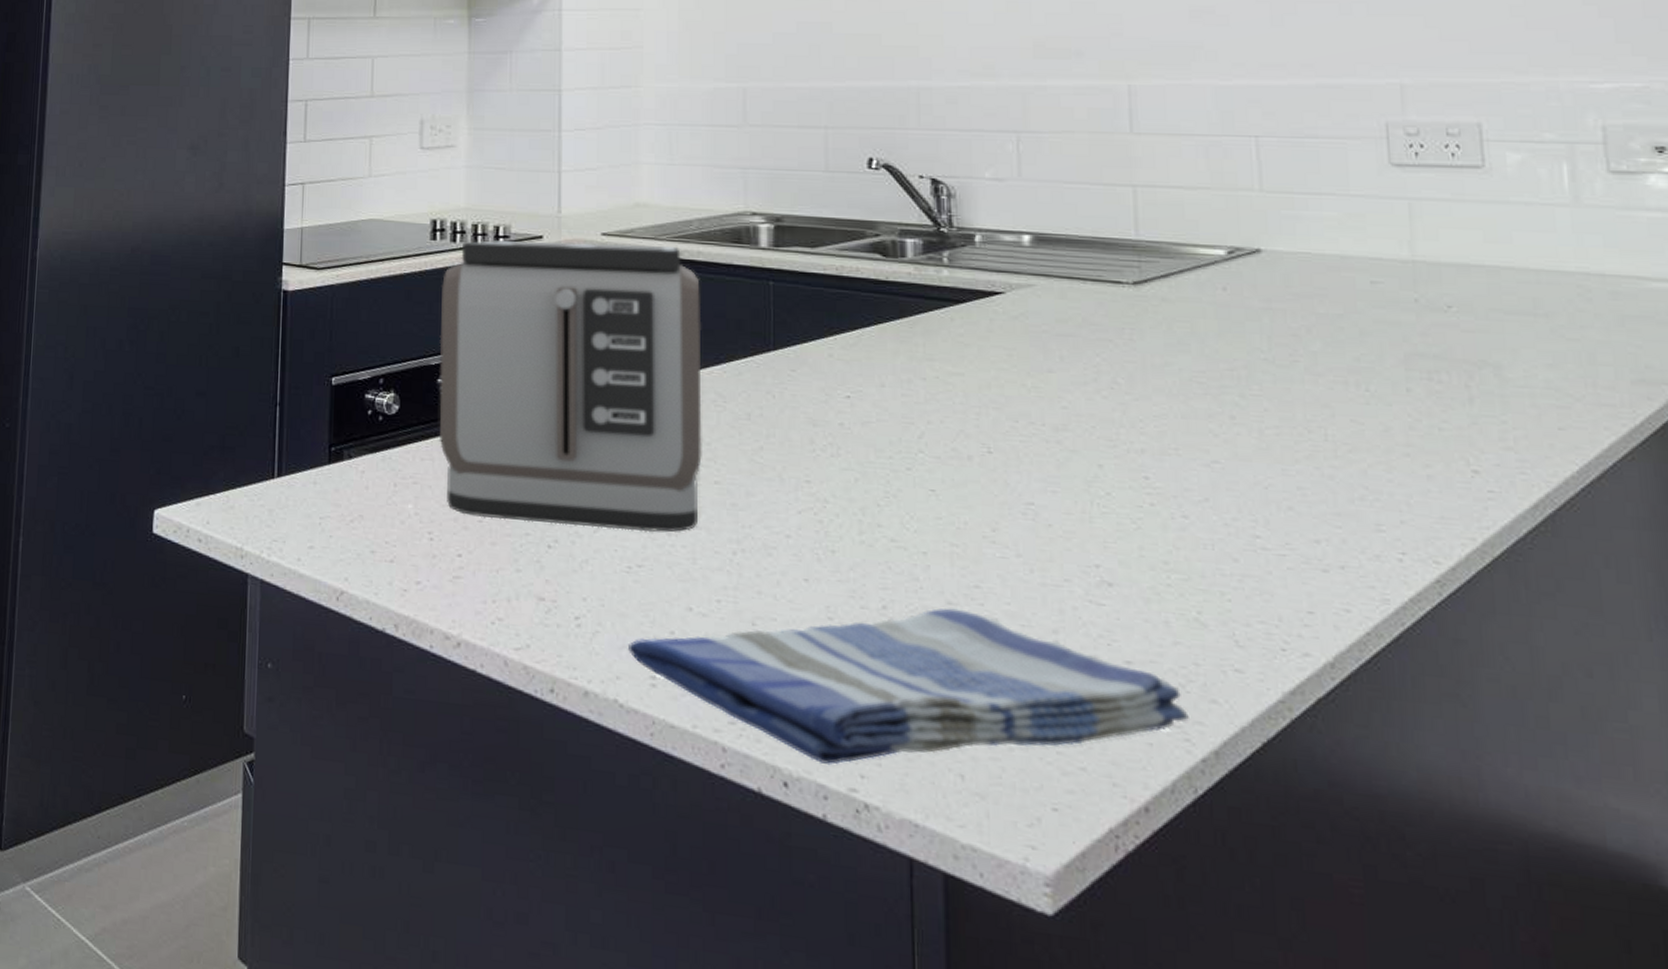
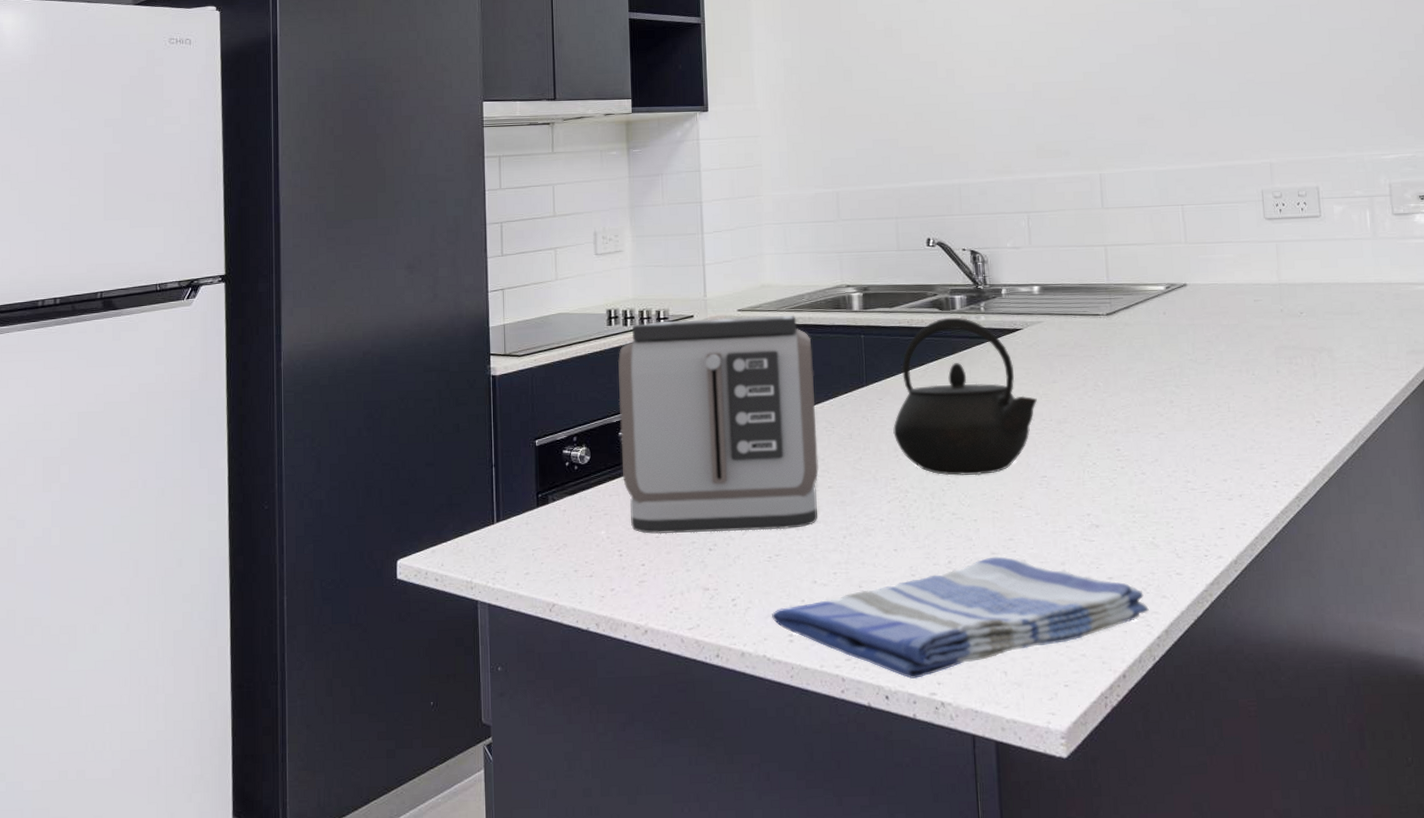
kettle: none [810,267,1024,491] -> present [893,317,1038,476]

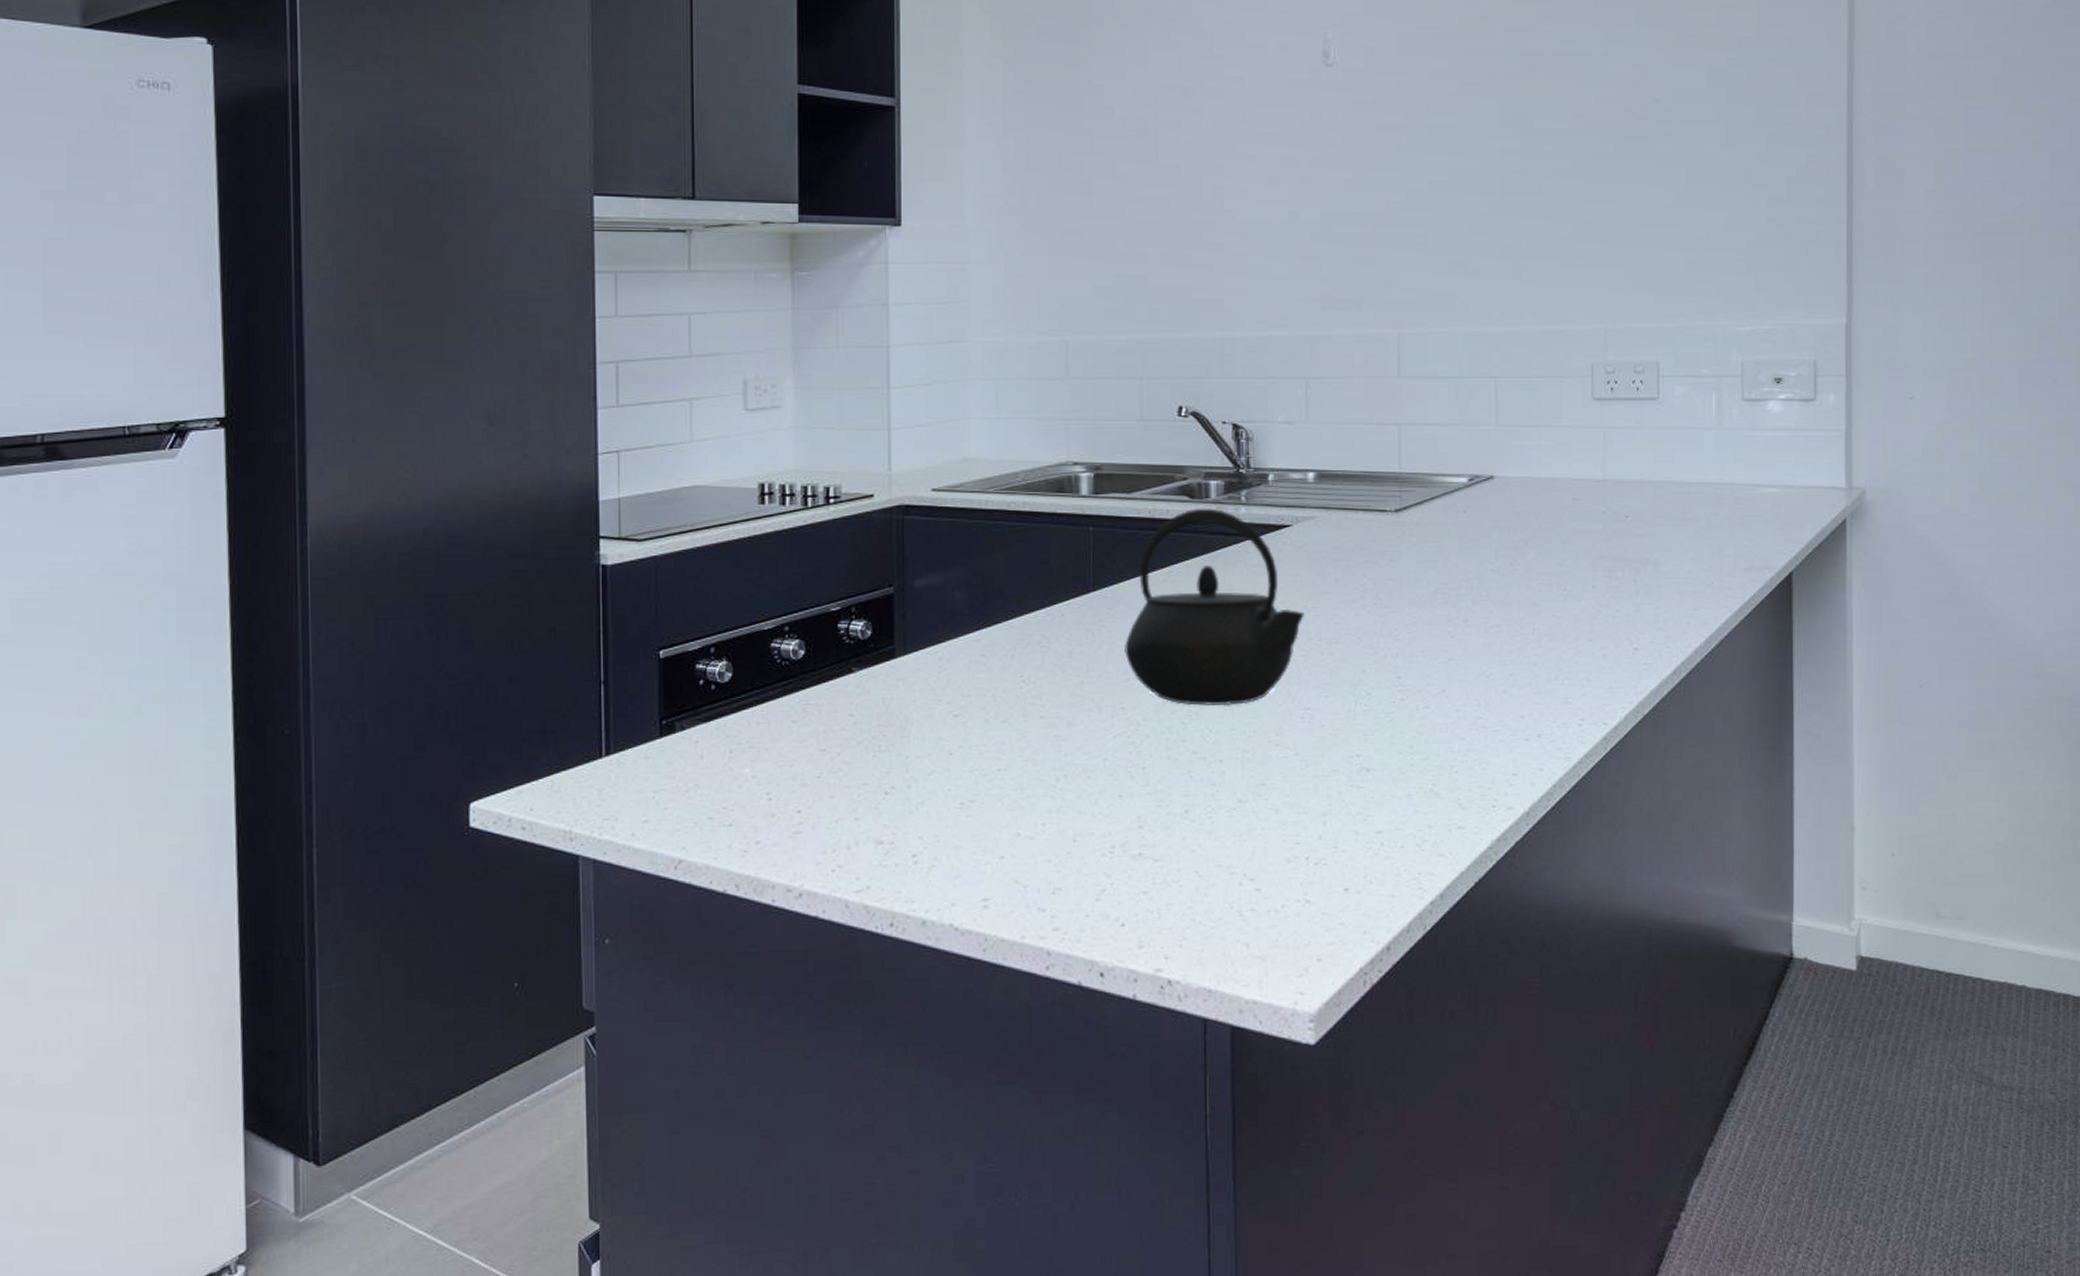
toaster: present [618,316,819,535] -> none [771,498,1028,774]
dish towel: present [771,556,1149,679] -> none [961,805,1423,953]

